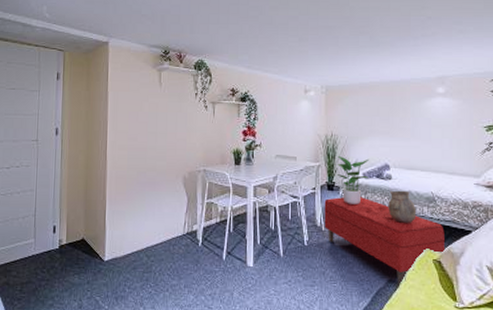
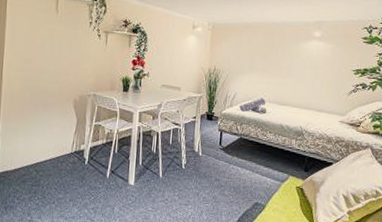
bench: present [324,197,446,288] -> none [201,126,309,210]
potted plant: present [337,155,370,204] -> none [217,88,248,134]
ceramic pot: present [388,190,417,223] -> none [260,123,286,153]

